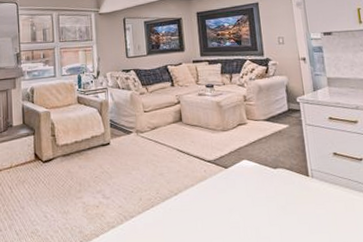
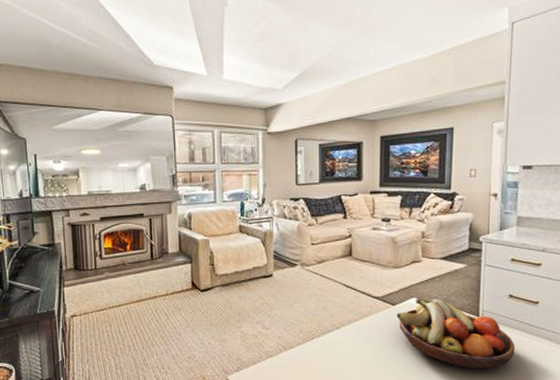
fruit bowl: none [230,159,350,233] -> present [396,297,515,370]

